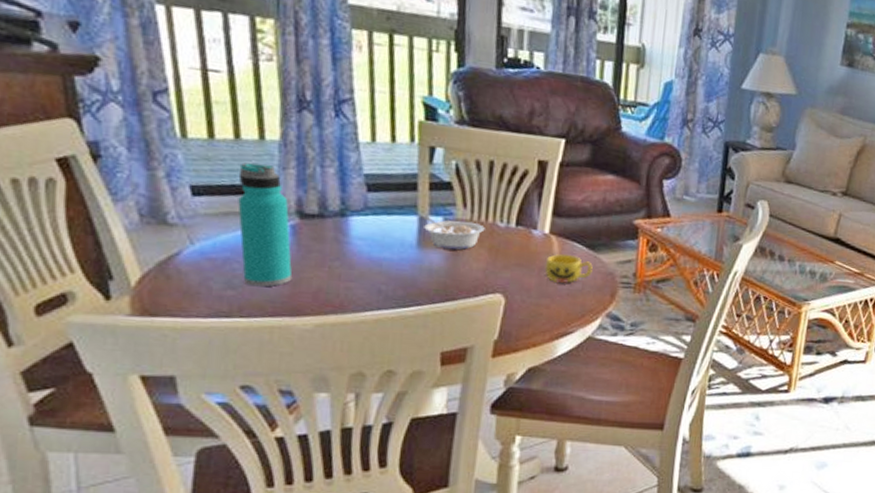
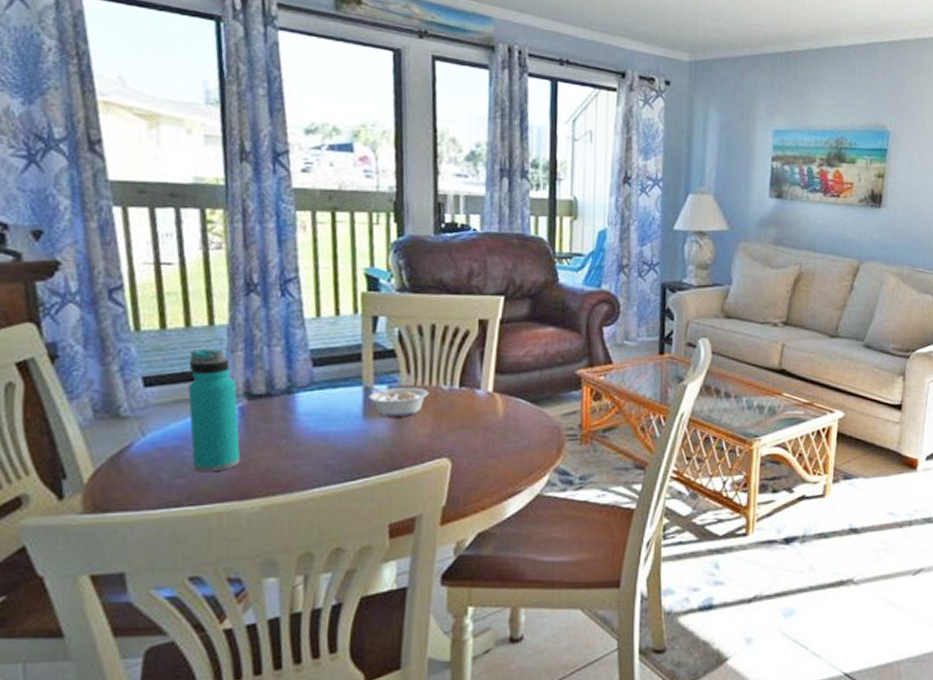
cup: present [544,254,593,283] -> none [490,411,538,441]

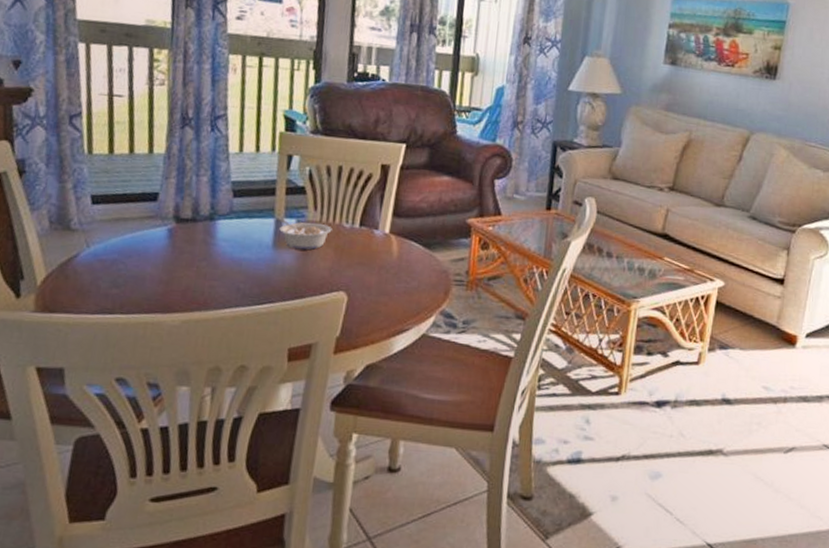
water bottle: present [188,349,241,473] -> none [126,174,168,286]

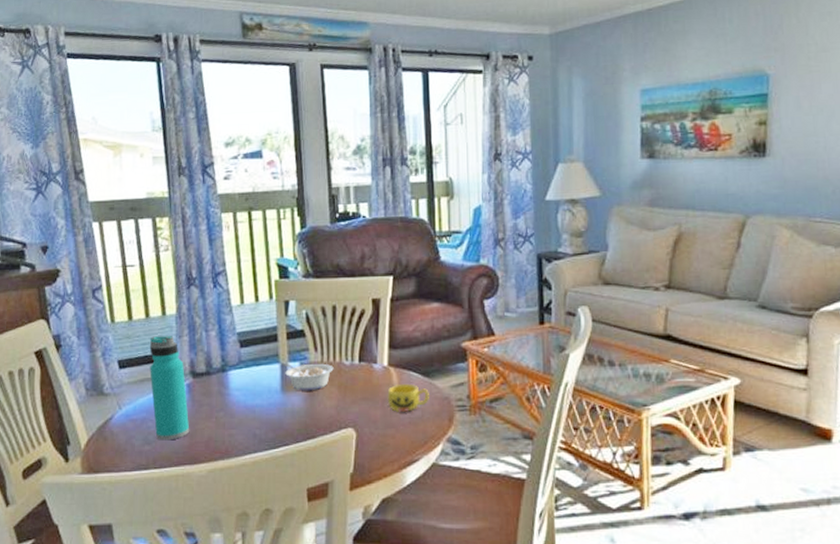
water bottle: none [126,174,168,286] -> present [149,336,190,441]
cup: none [384,252,428,281] -> present [387,383,429,412]

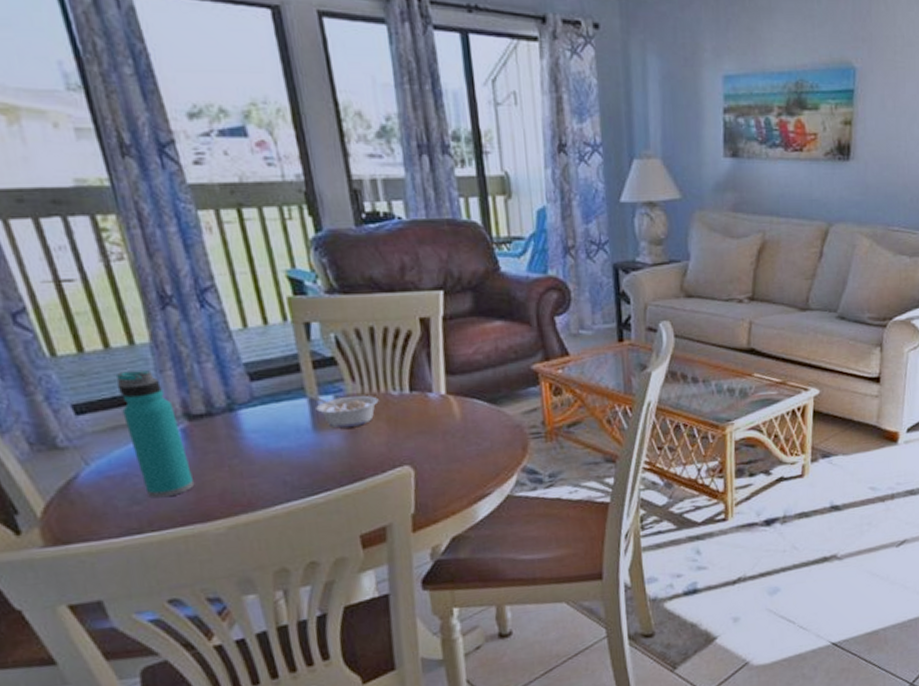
cup: present [387,383,429,412] -> none [448,412,498,444]

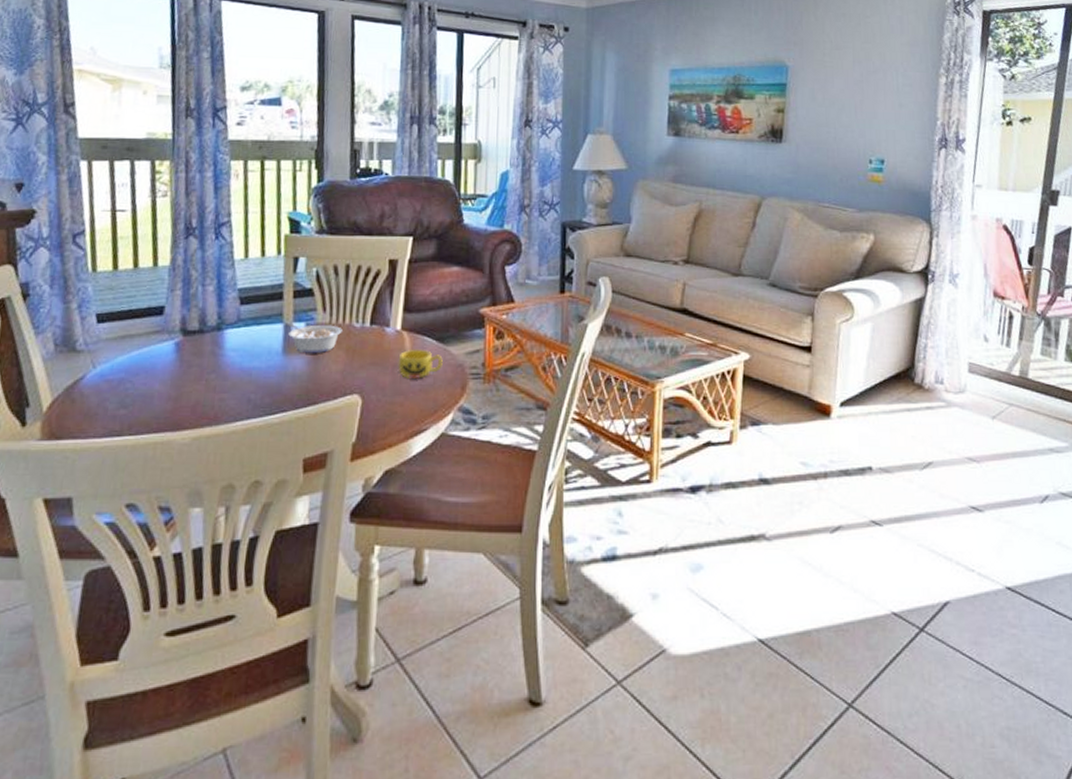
water bottle: present [115,370,195,499] -> none [133,289,175,404]
cup: none [448,412,498,444] -> present [398,349,443,379]

